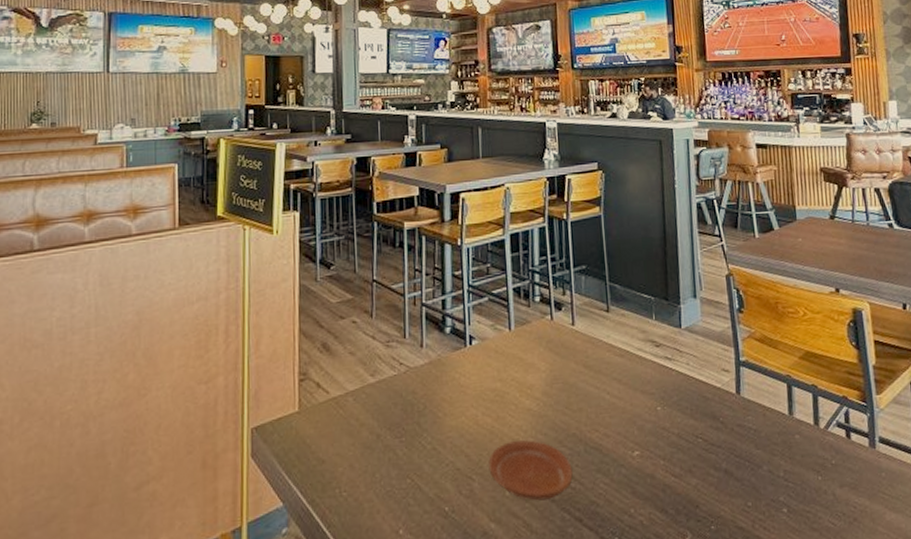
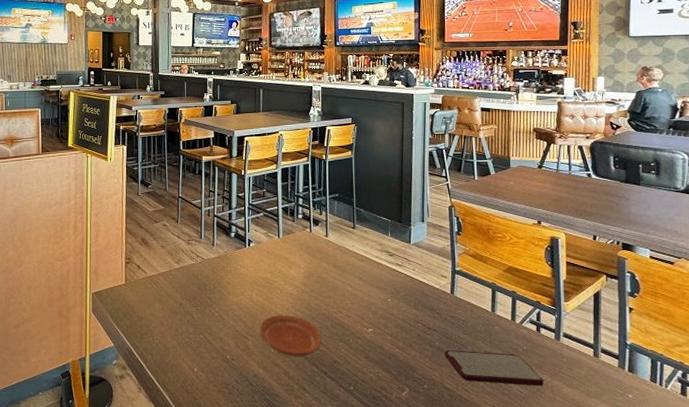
smartphone: none [734,471,861,516] -> present [444,350,543,386]

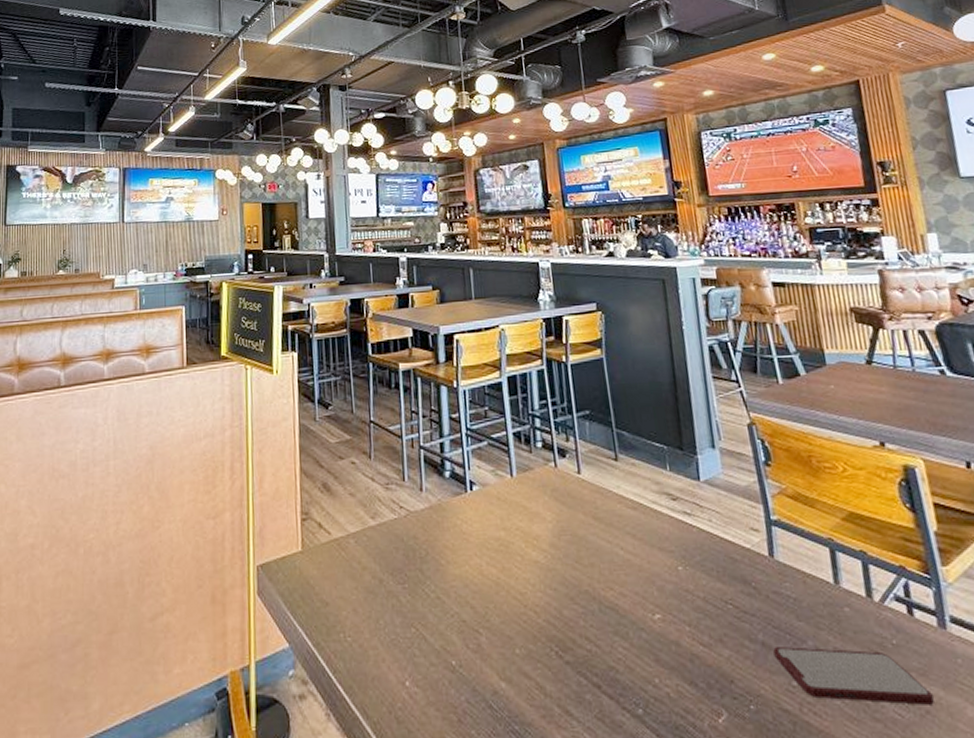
plate: present [259,315,321,357] -> none [495,594,588,662]

